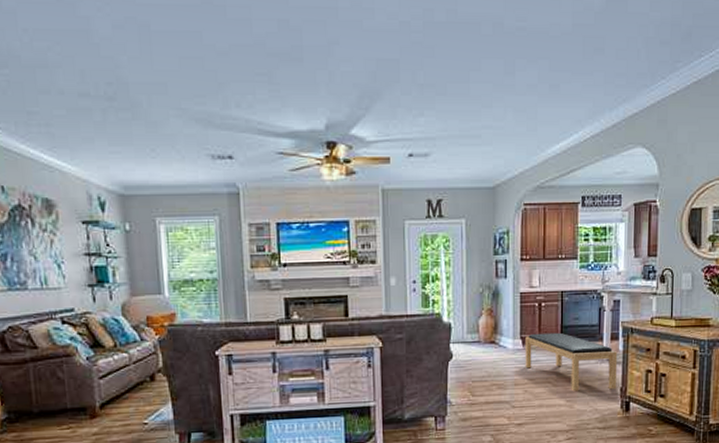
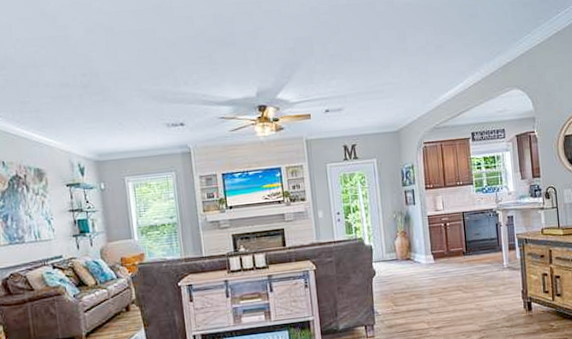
bench: present [525,332,618,392] -> none [436,247,519,296]

